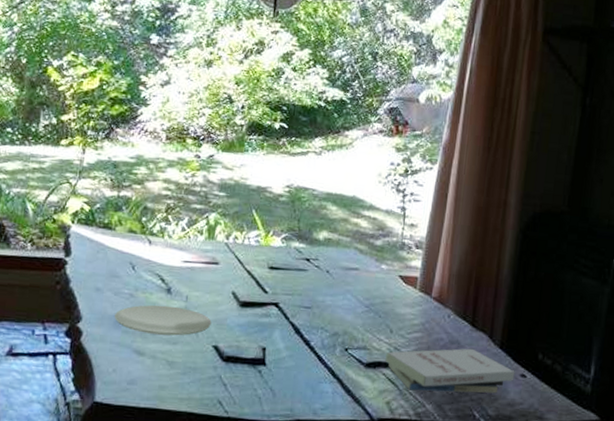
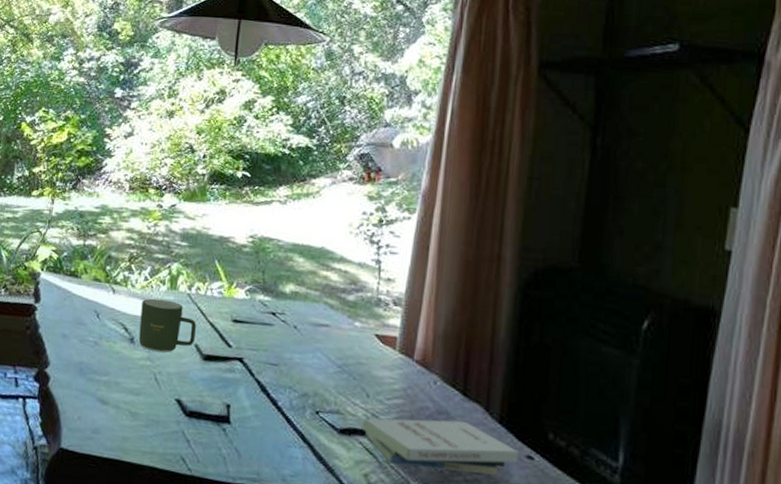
plate: present [114,305,212,336] -> none [80,353,174,387]
mug: none [175,248,234,301] -> present [138,298,196,353]

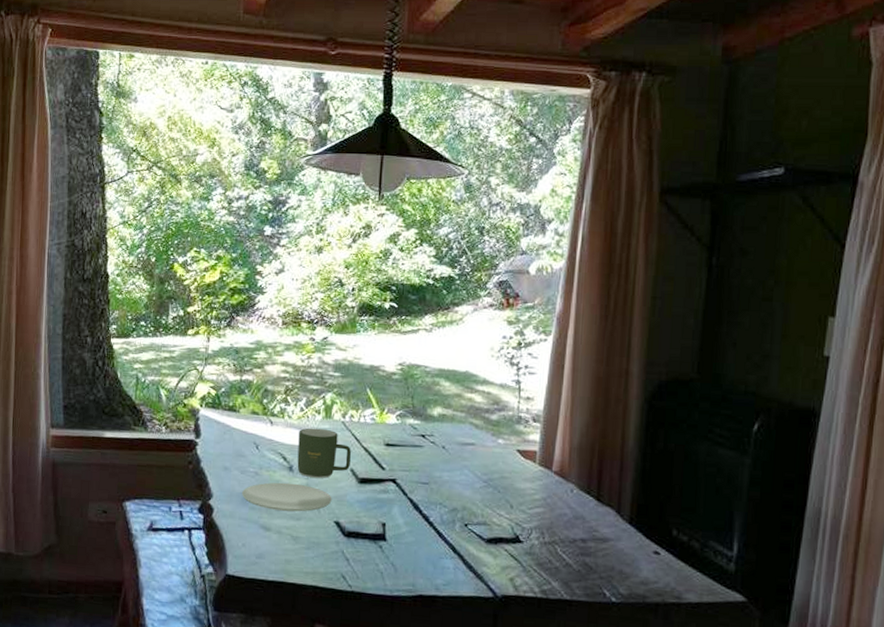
plate: none [80,353,174,387] -> present [242,482,332,512]
books: present [361,417,519,476] -> none [506,524,647,571]

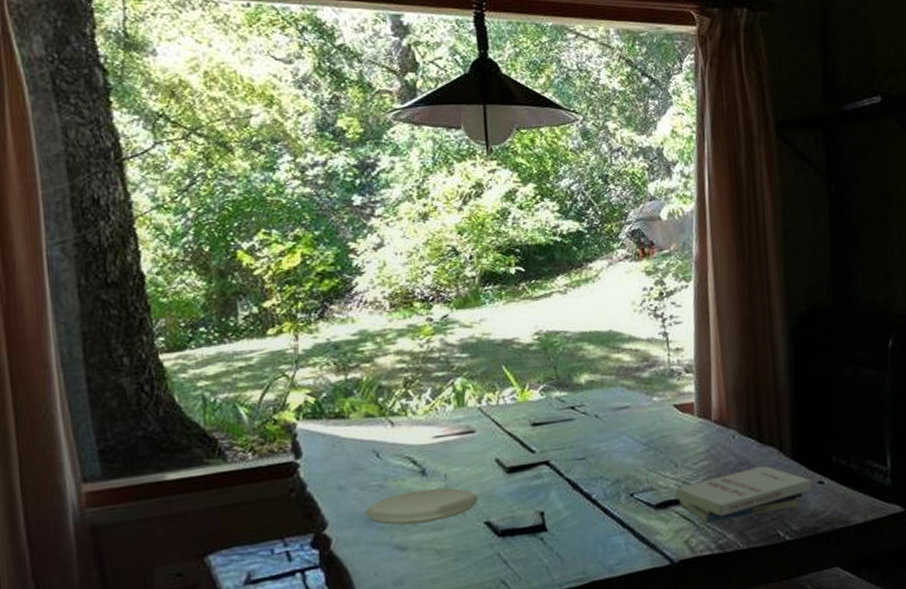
mug: present [297,428,351,478] -> none [427,419,494,479]
books: none [506,524,647,571] -> present [675,465,812,524]

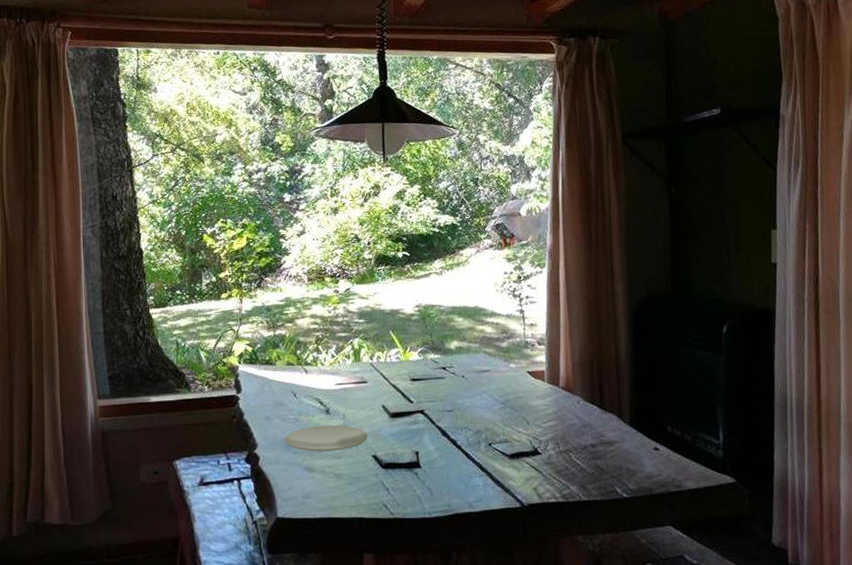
books: present [675,465,812,524] -> none [526,429,648,475]

